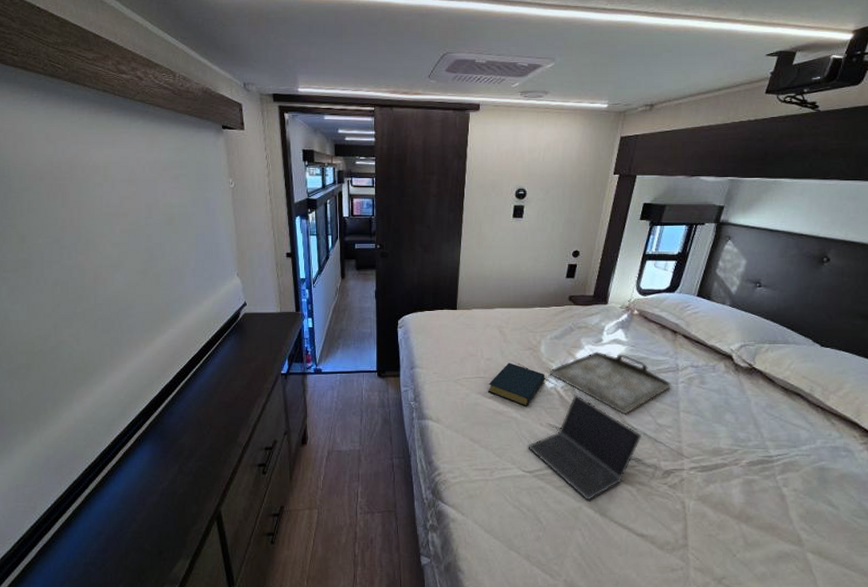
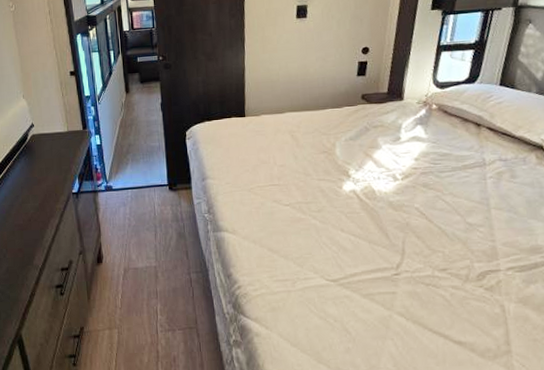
hardback book: present [488,362,544,406] -> none [283,167,342,212]
laptop computer: present [528,394,642,501] -> none [330,197,451,308]
serving tray: present [549,352,671,415] -> none [346,150,479,216]

